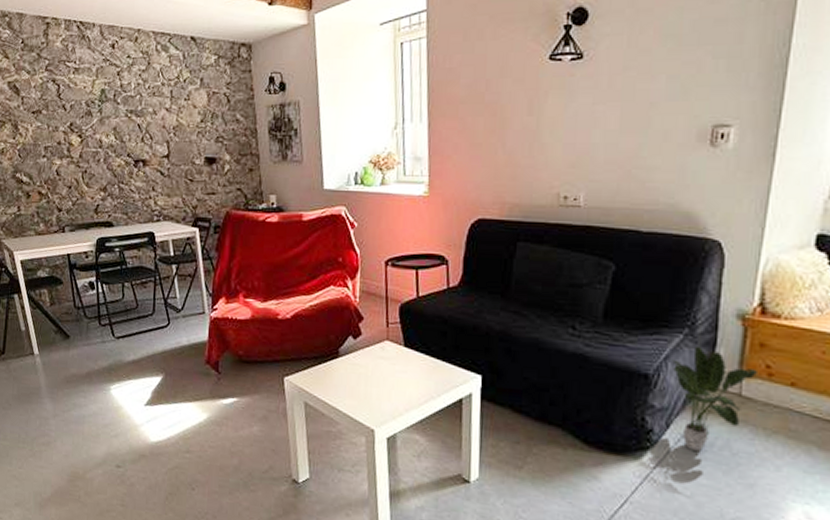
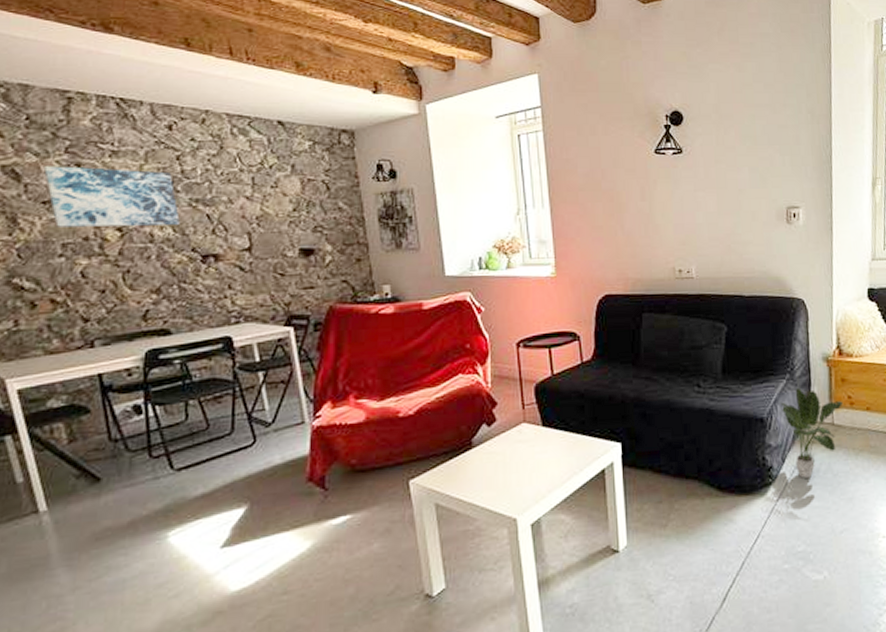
wall art: none [32,82,120,134] -> present [42,166,180,227]

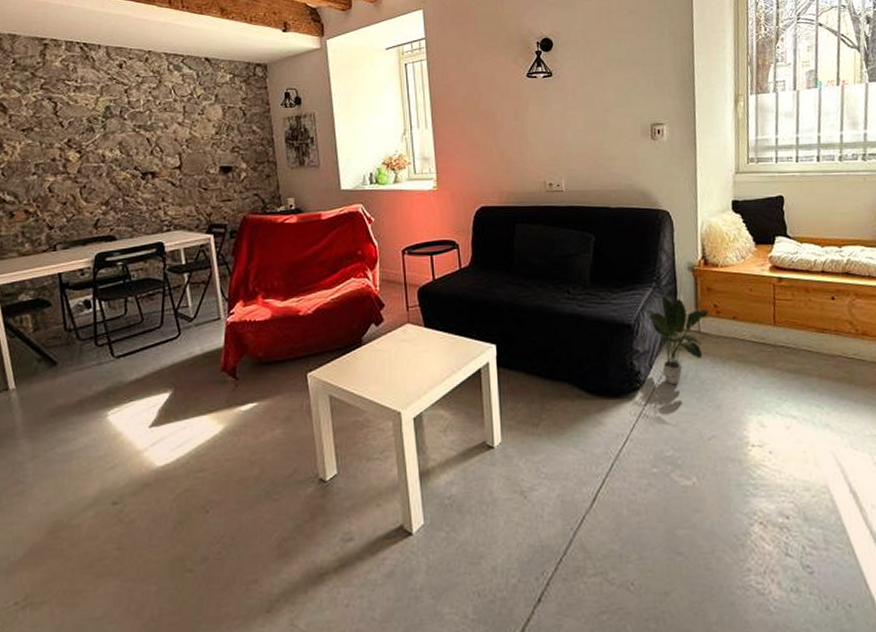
wall art: present [42,166,180,227] -> none [23,100,126,150]

